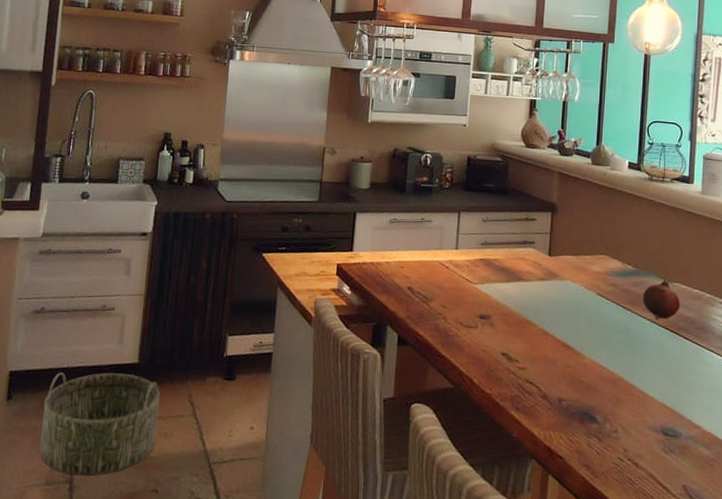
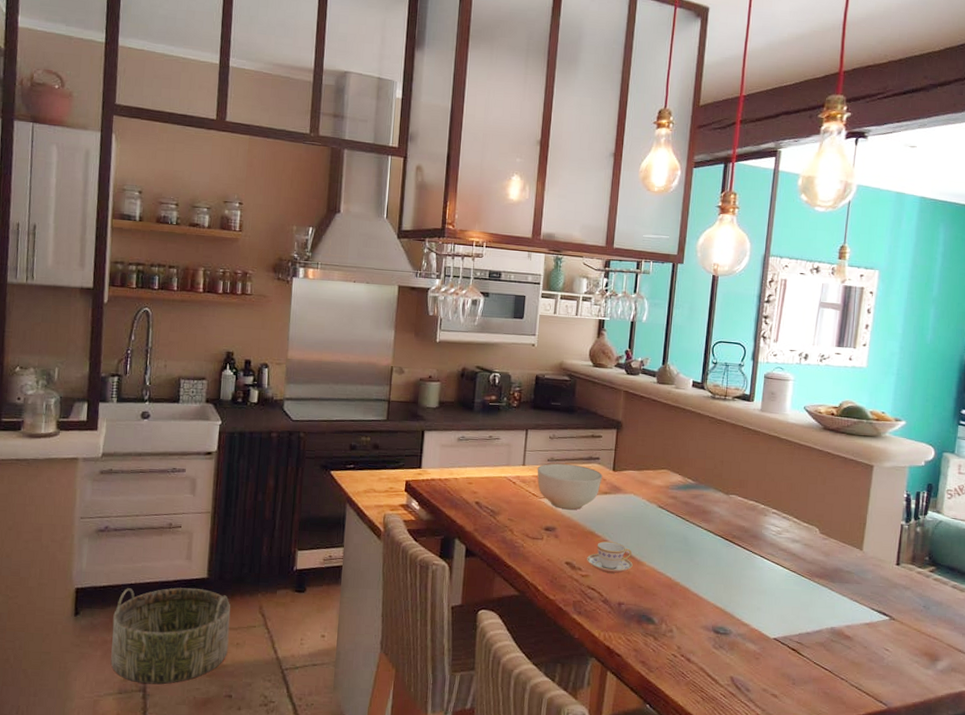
bowl: none [470,247,538,297] -> present [537,463,603,510]
teacup: none [524,331,573,366] -> present [587,541,633,573]
fruit: present [642,278,681,319] -> none [700,490,736,529]

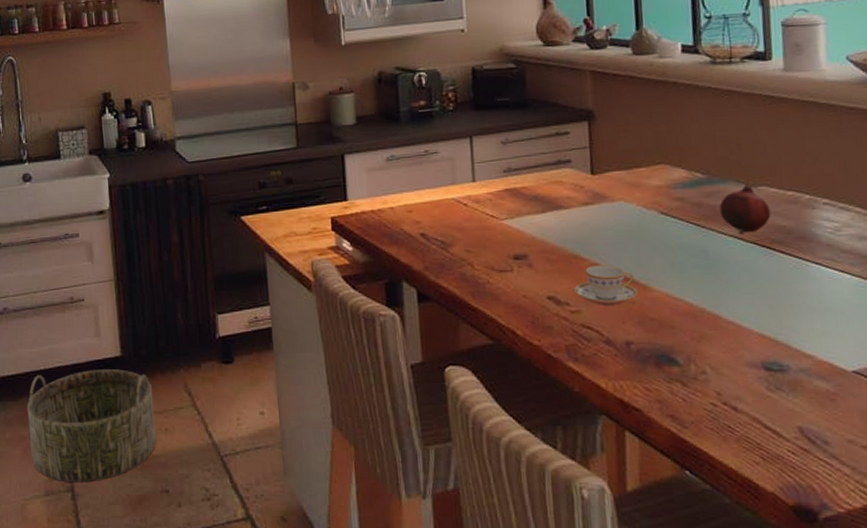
bowl: present [537,463,603,510] -> none [491,172,579,231]
fruit: none [700,490,736,529] -> present [719,182,771,233]

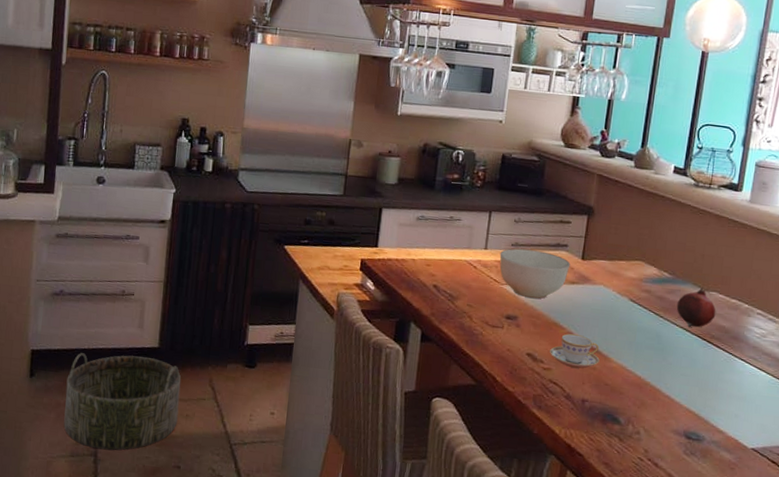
bowl: none [491,172,579,231] -> present [499,248,571,299]

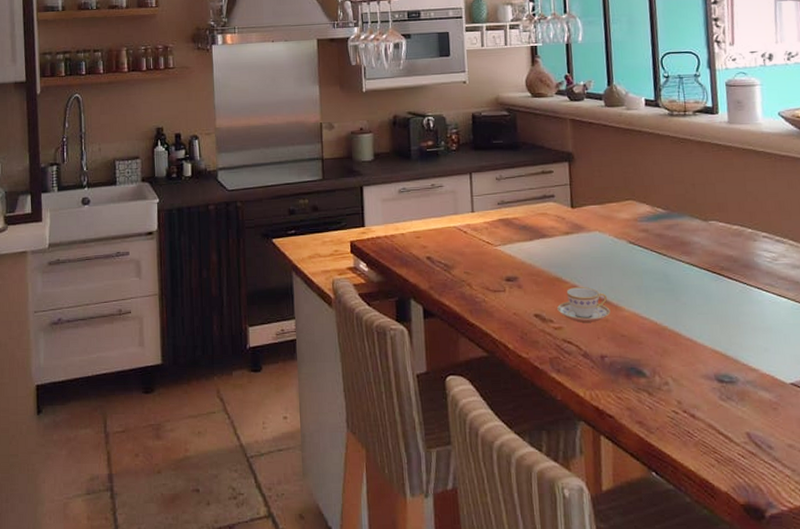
basket: present [63,353,182,450] -> none [74,376,190,482]
bowl: present [499,248,571,299] -> none [487,205,561,256]
fruit: present [676,286,716,327] -> none [677,217,720,261]

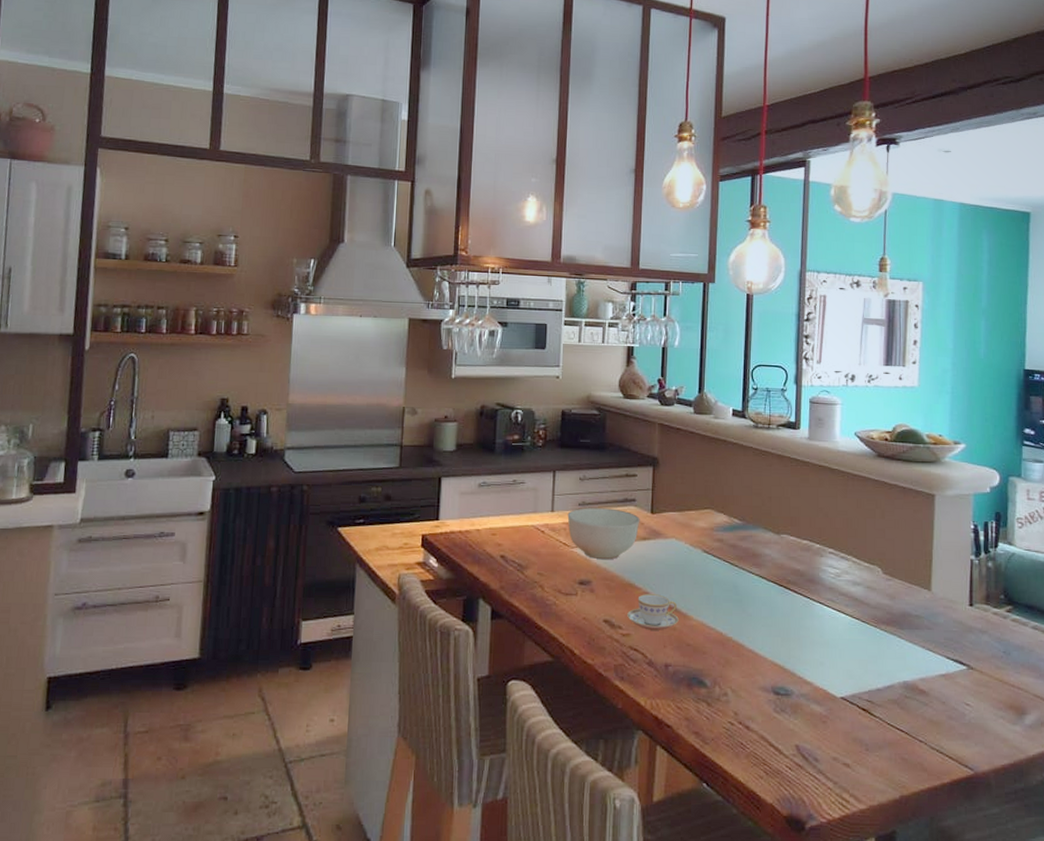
bowl: none [487,205,561,256] -> present [567,508,640,560]

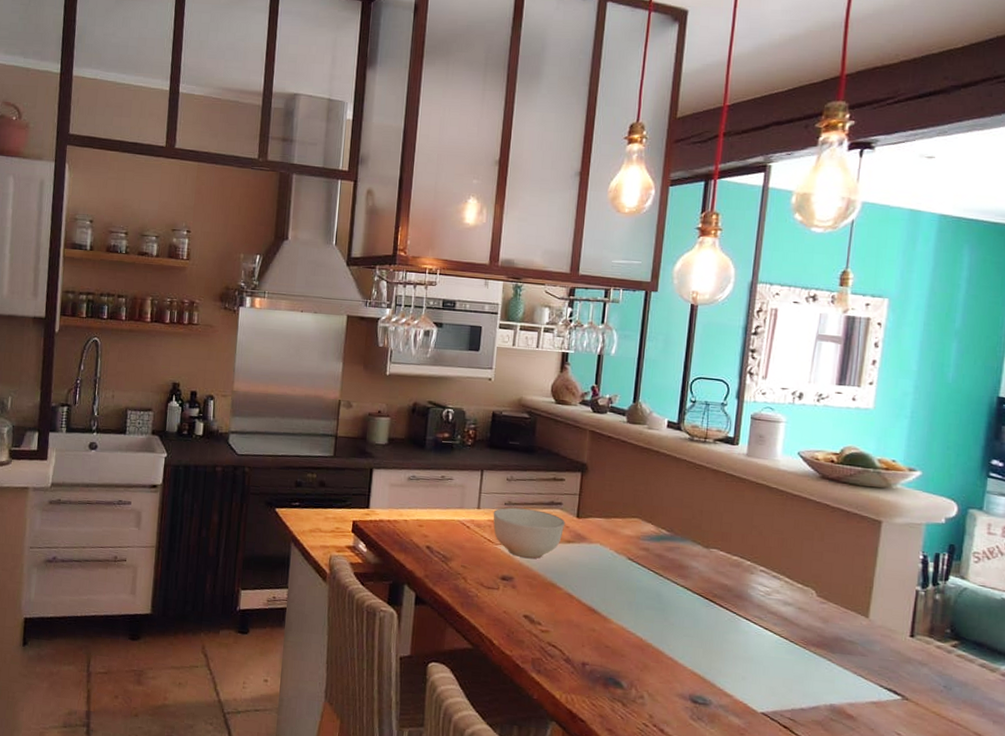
teacup: present [627,594,679,630] -> none [547,594,599,630]

